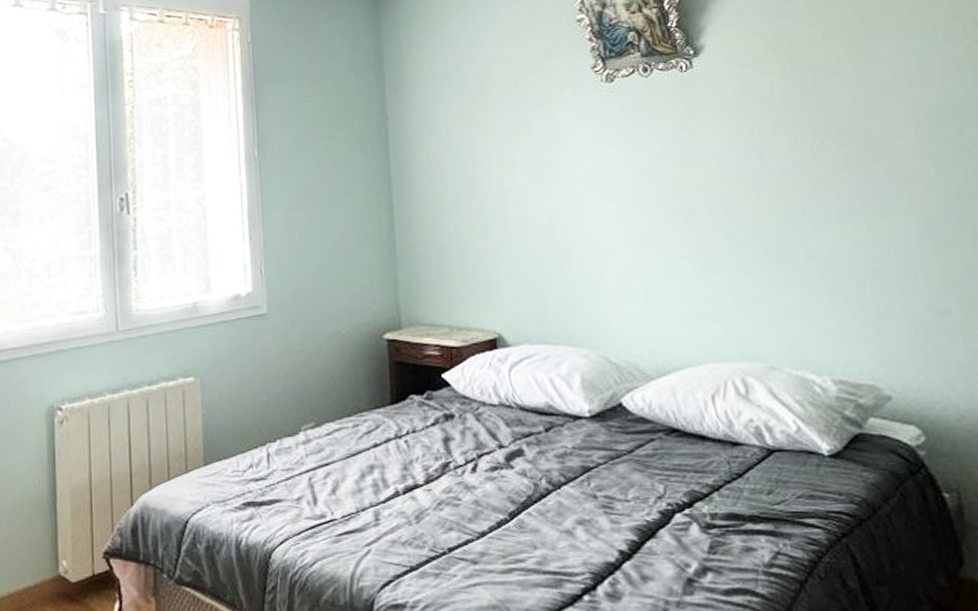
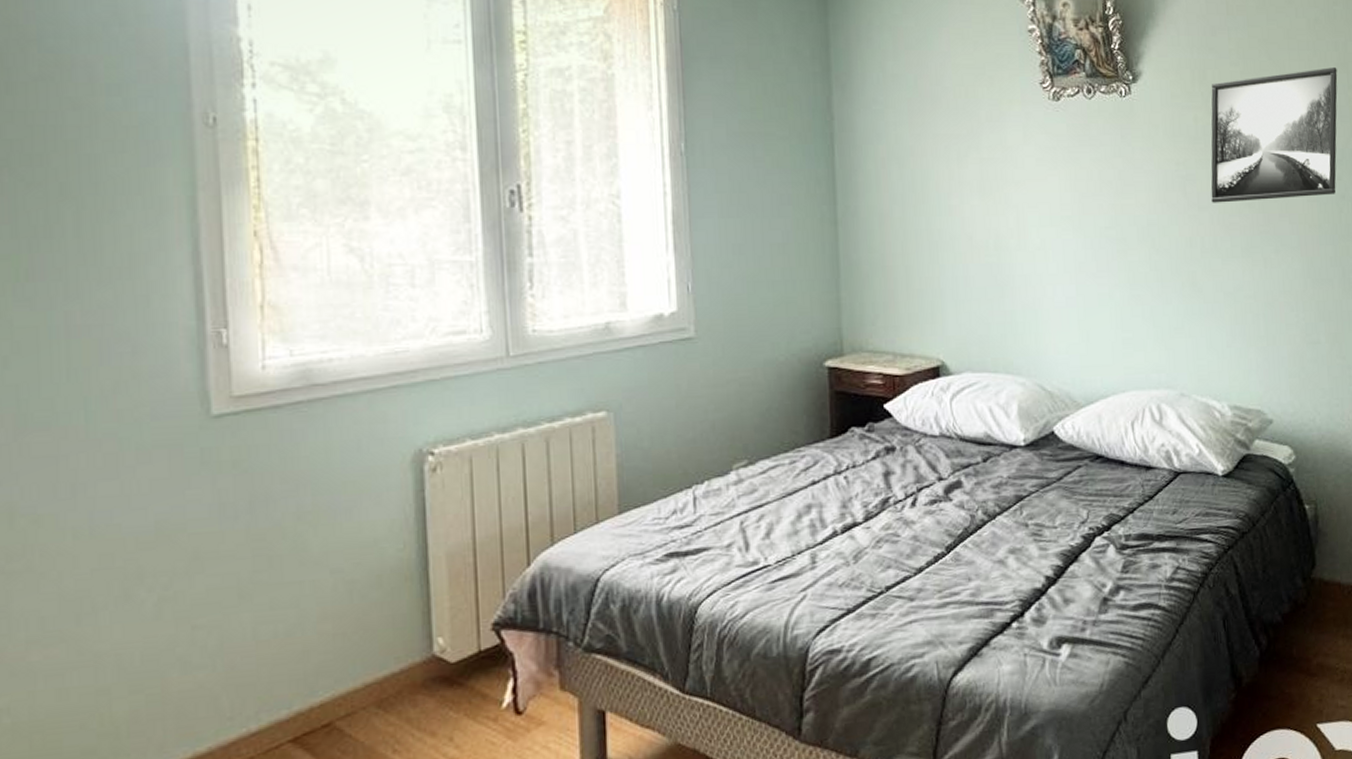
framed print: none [787,15,958,168] -> present [1211,66,1338,203]

